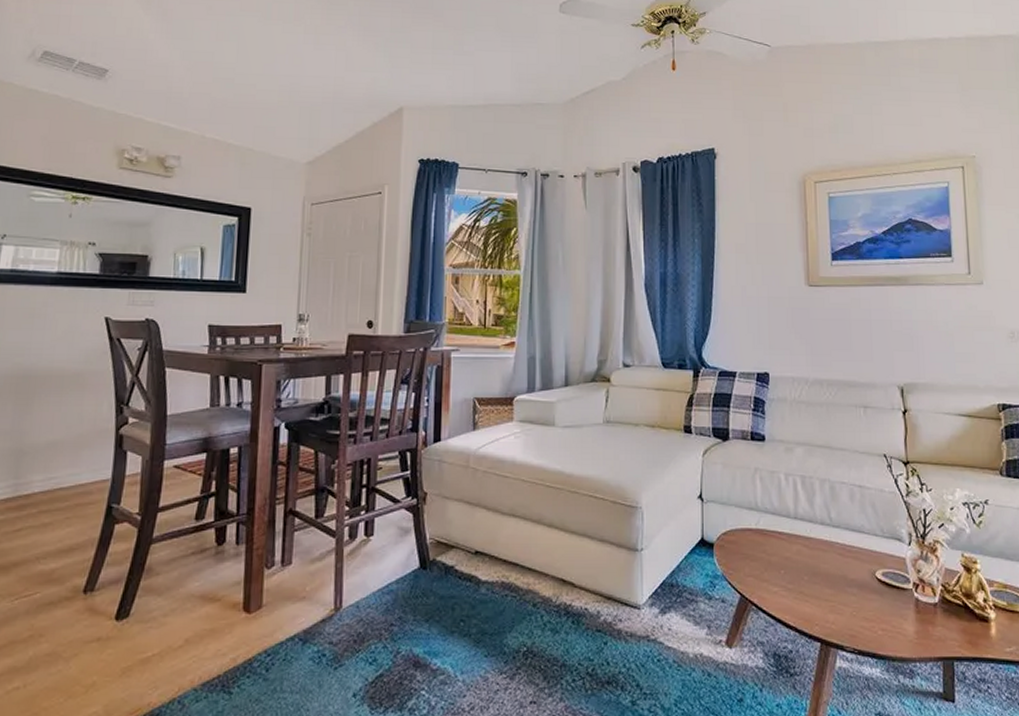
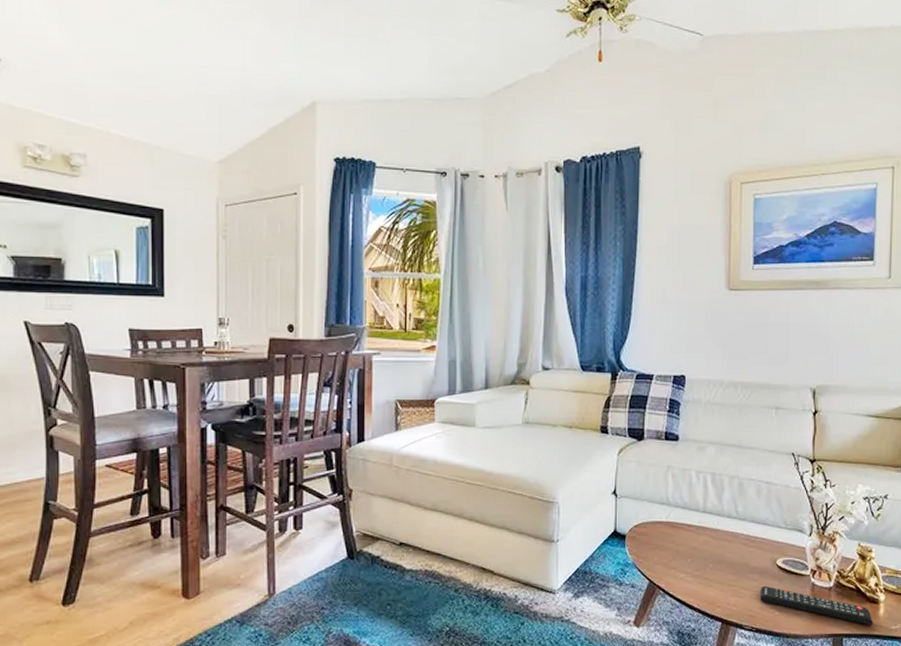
remote control: none [860,601,985,647] -> present [759,585,873,625]

